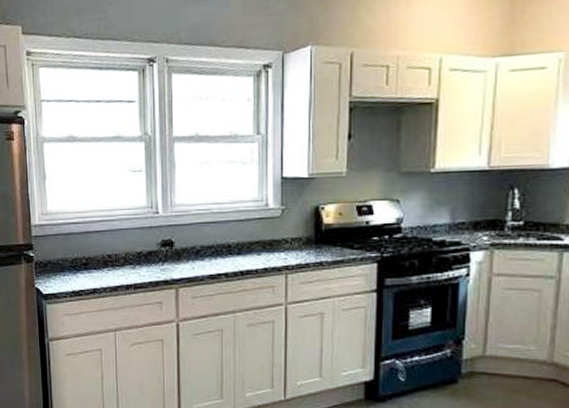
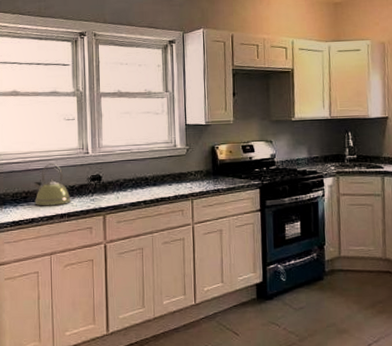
kettle: none [94,224,138,275] -> present [33,163,71,206]

